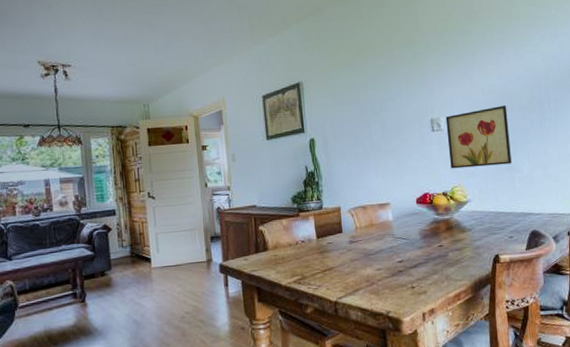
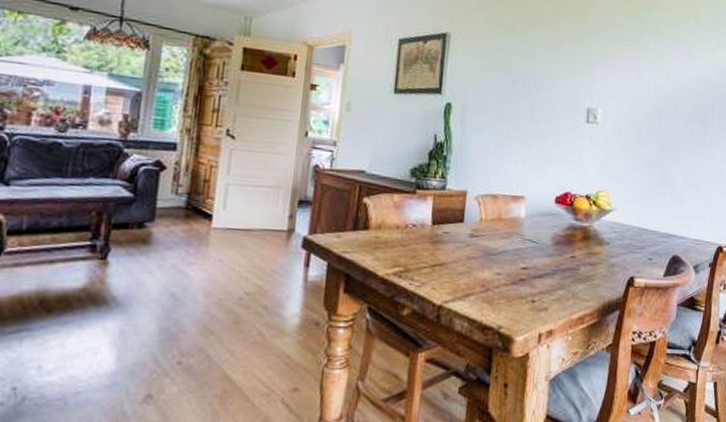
wall art: present [445,105,512,169] -> none [600,108,670,176]

